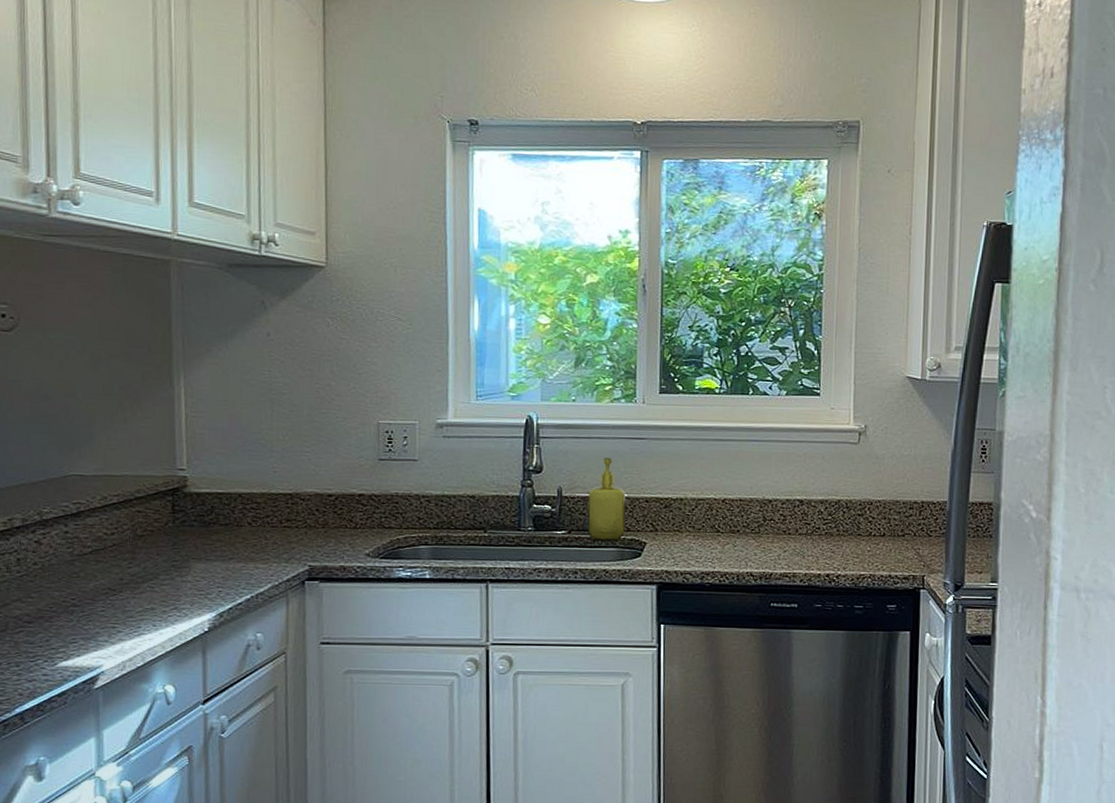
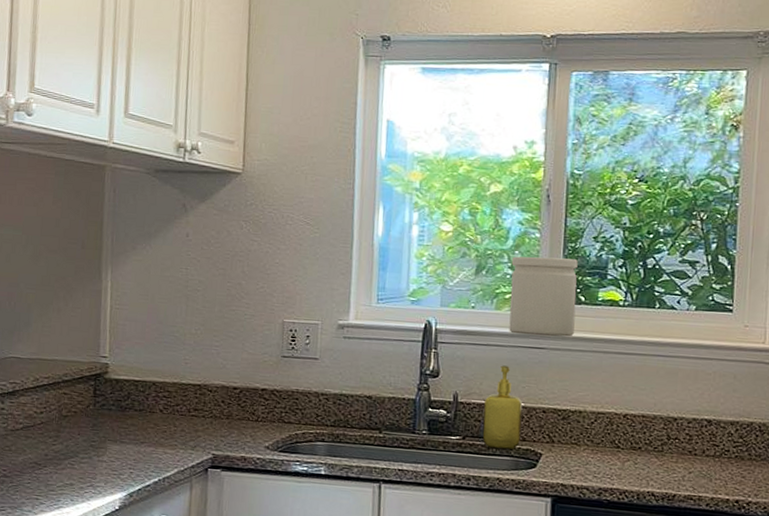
jar: none [610,347,675,427] -> present [509,256,578,337]

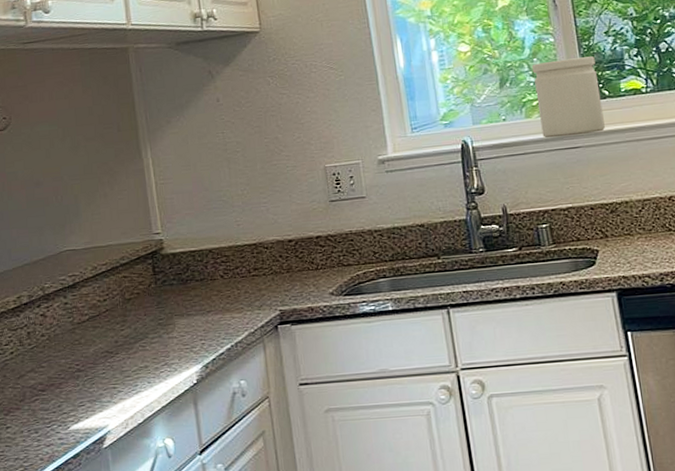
soap dispenser: present [482,365,523,451] -> none [533,170,575,254]

